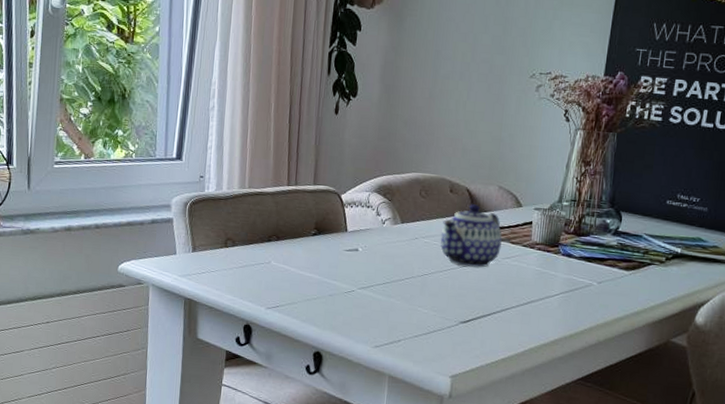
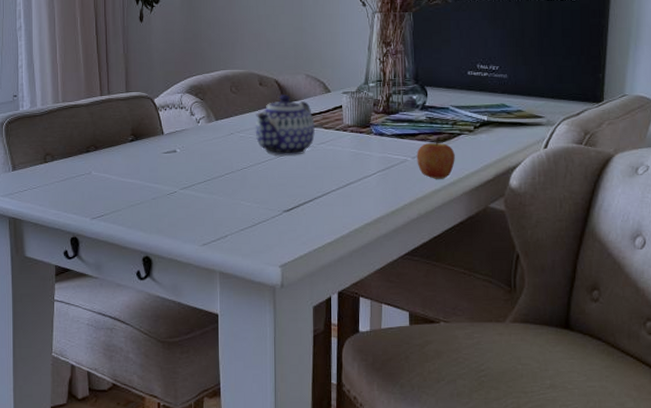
apple: none [602,264,643,308] -> present [417,136,455,179]

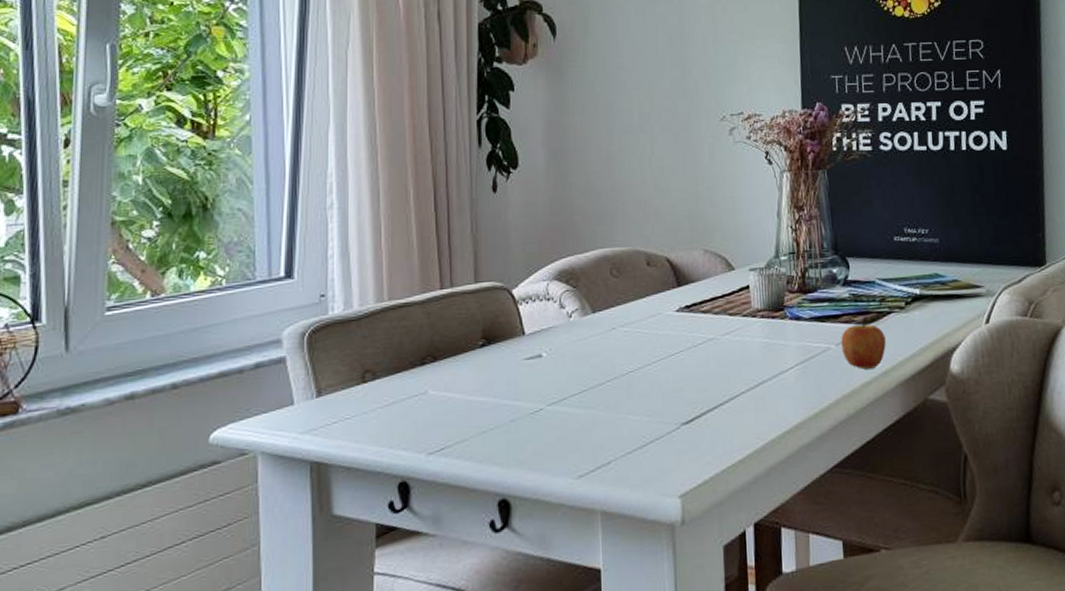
teapot: present [255,95,315,156] -> none [642,275,718,353]

